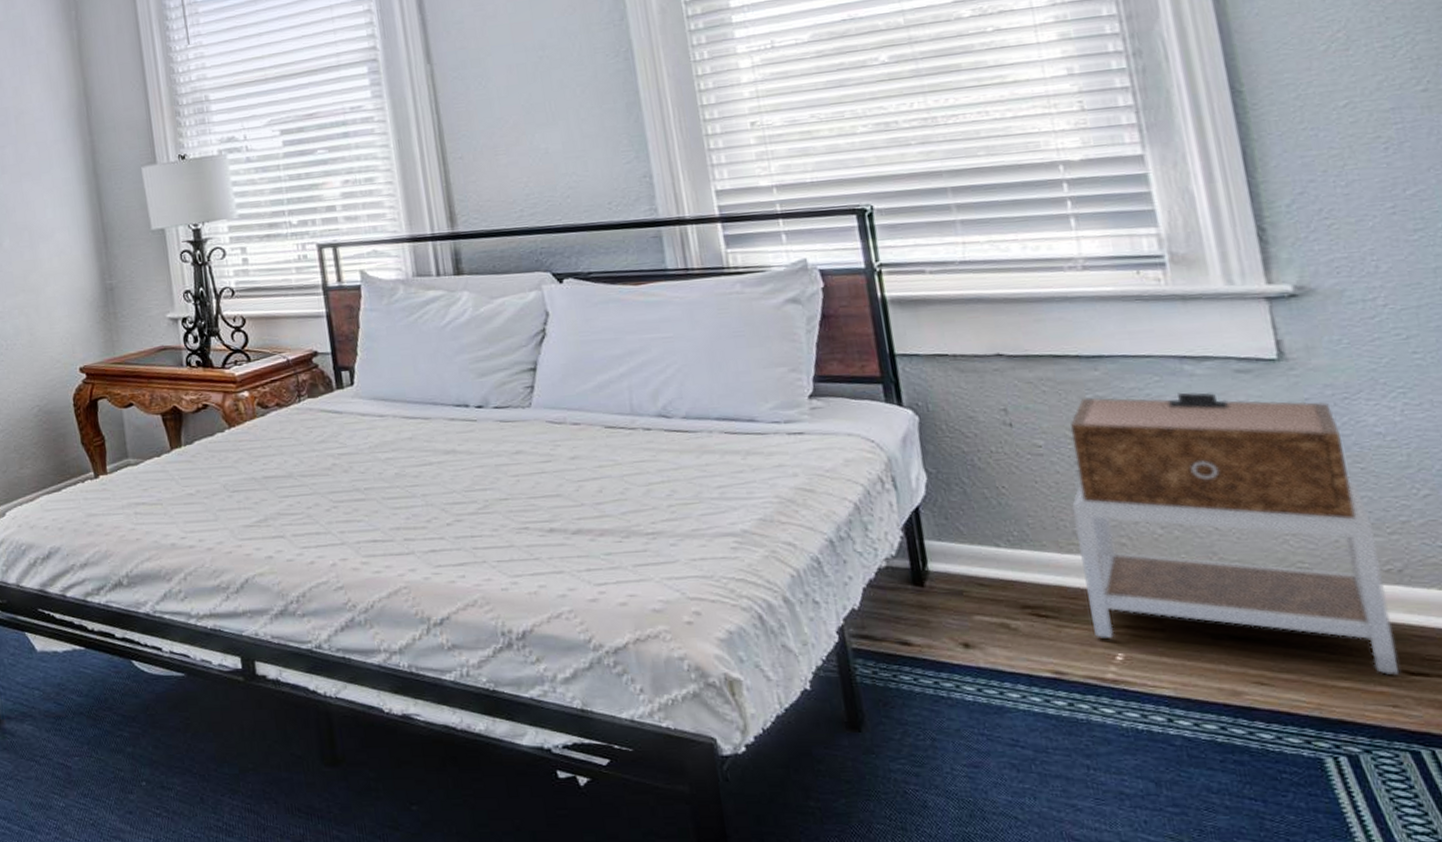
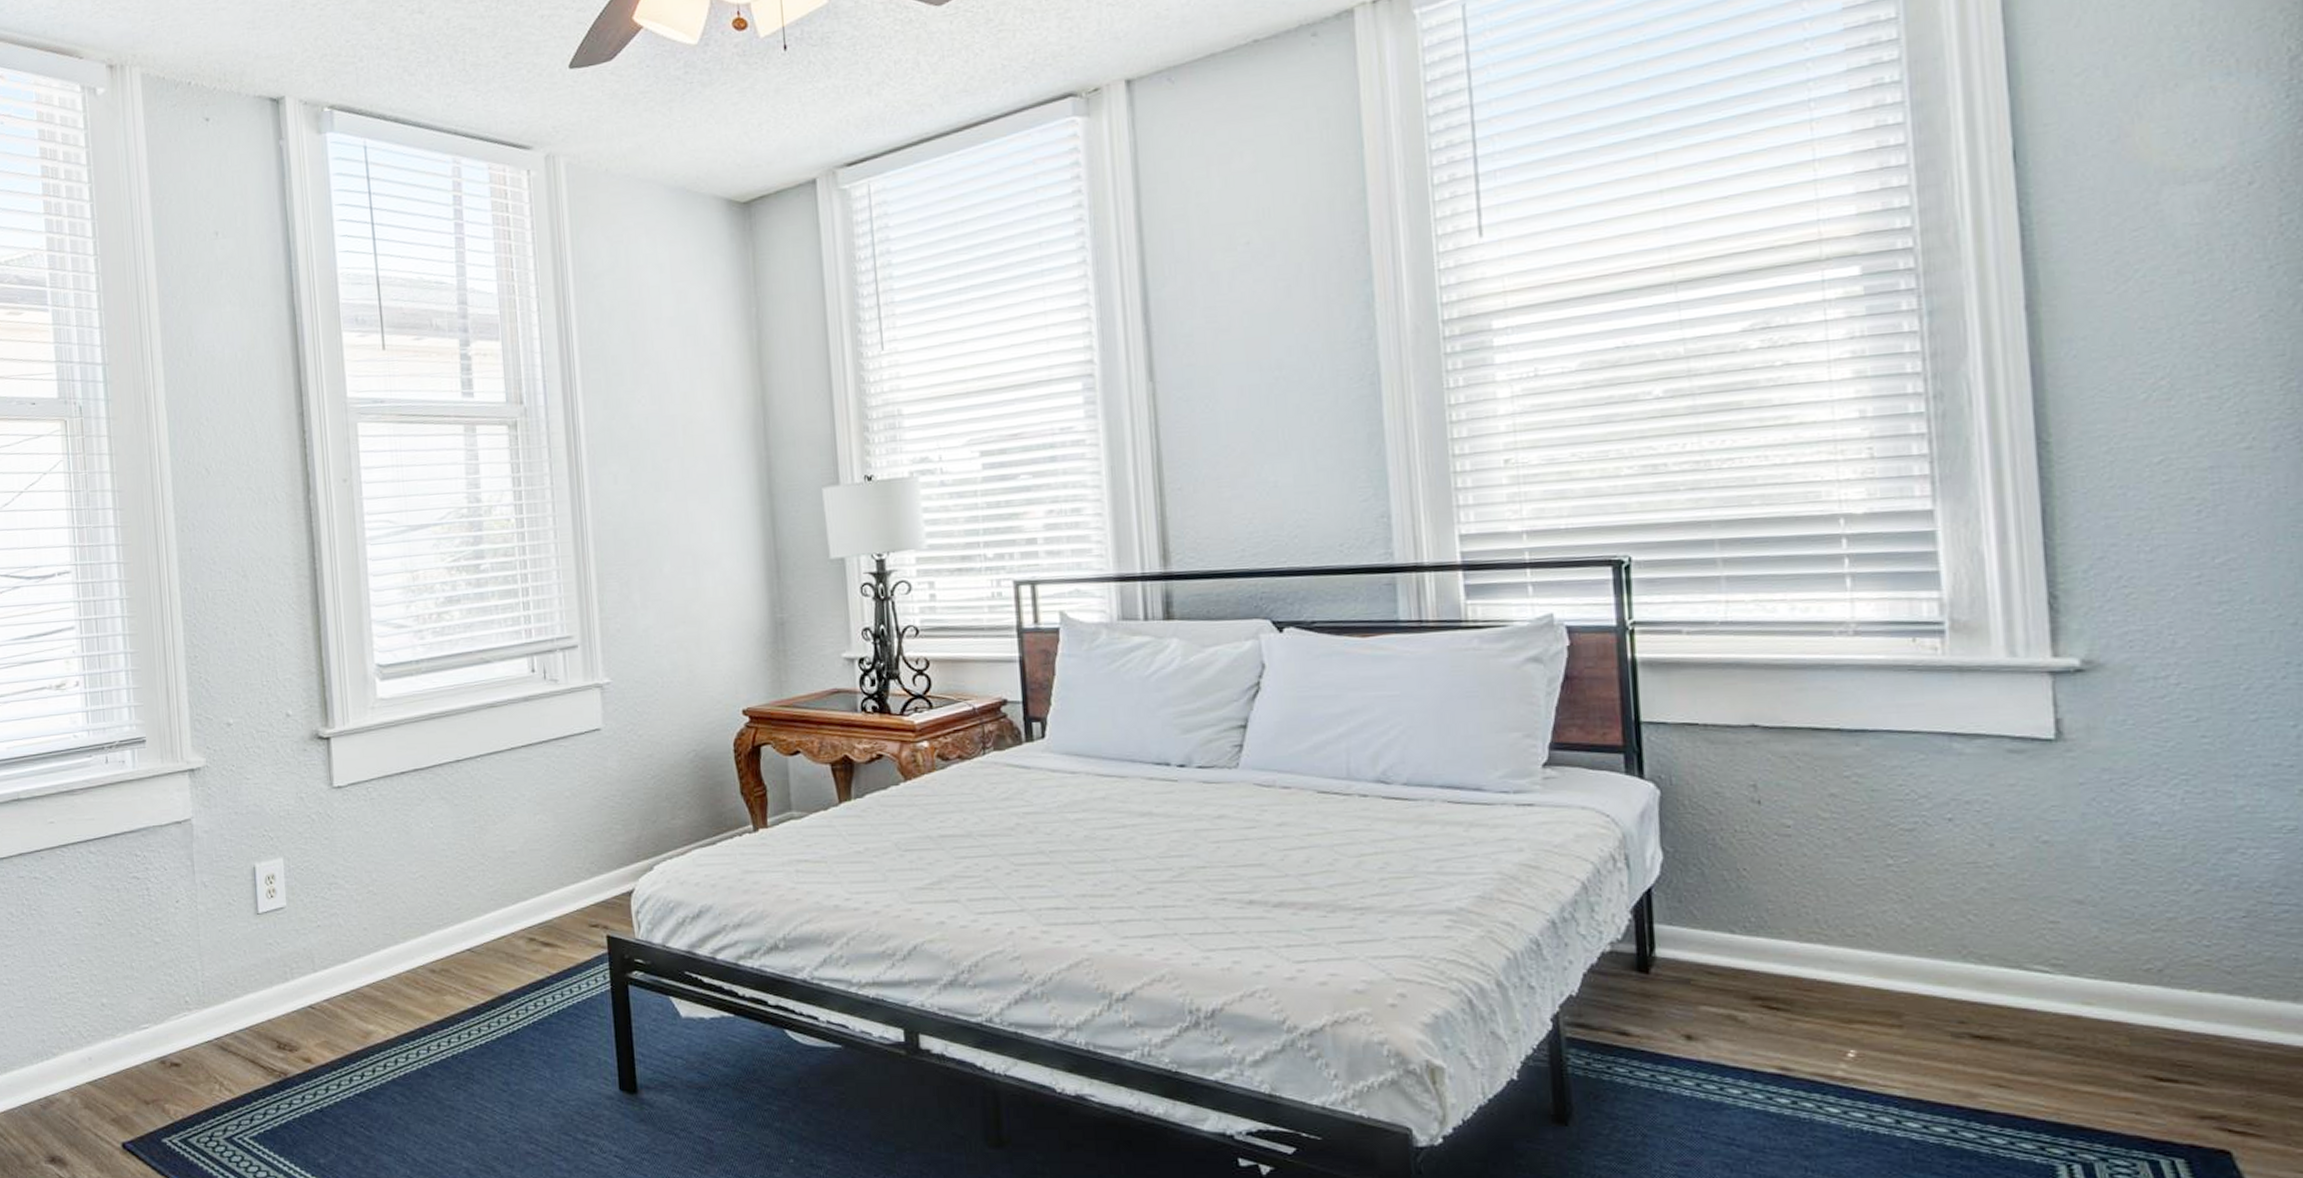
nightstand: present [1069,392,1399,676] -> none [1817,772,2147,1081]

